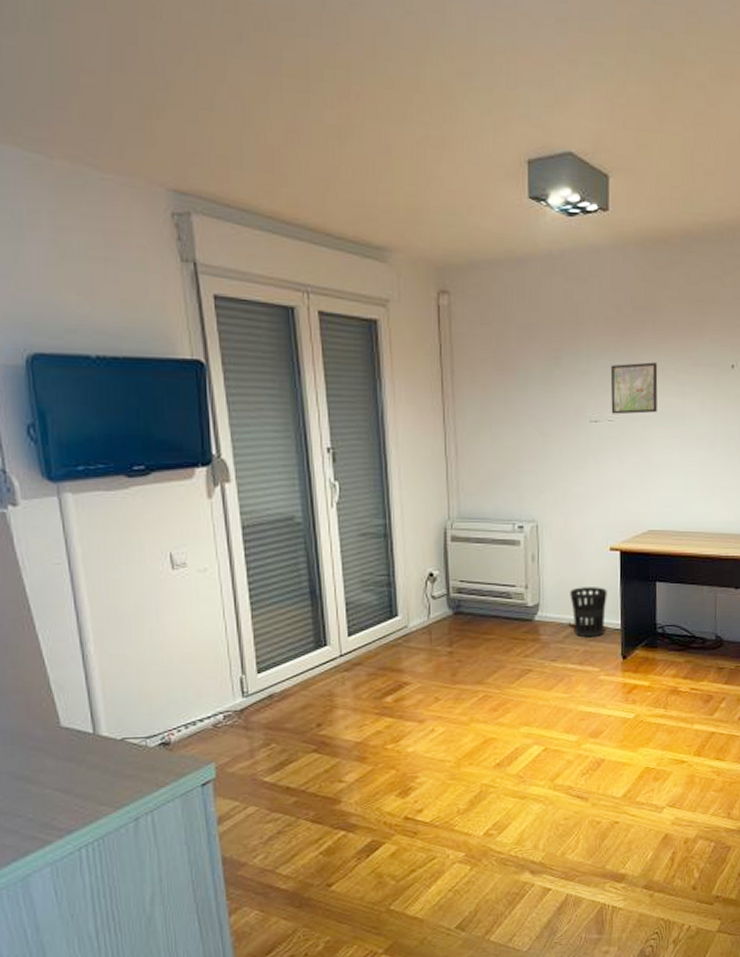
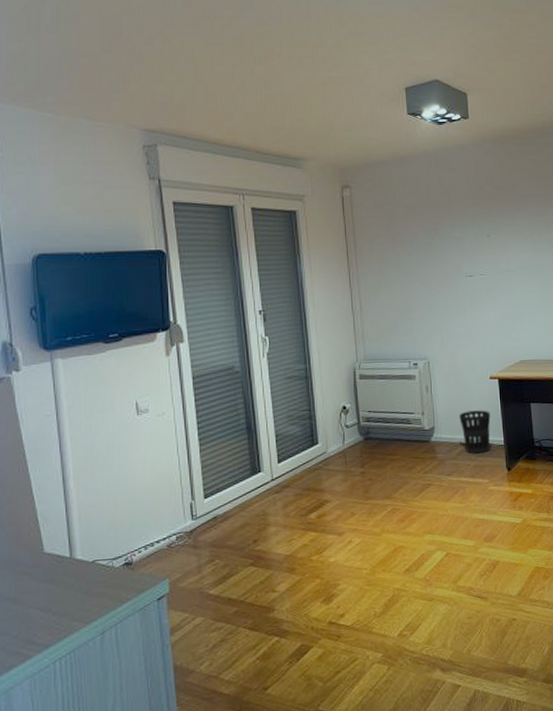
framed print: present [610,362,658,415] -> none [479,227,519,270]

